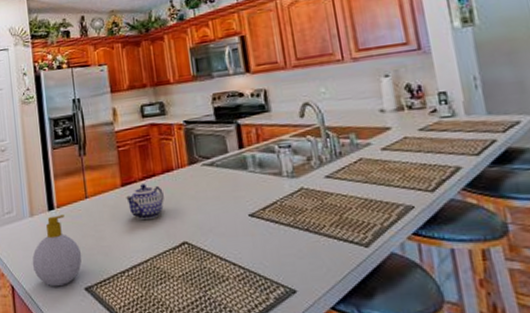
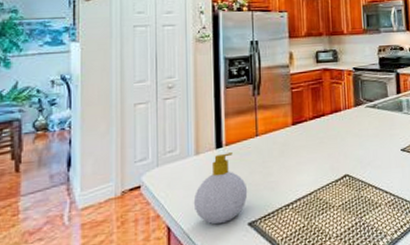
teapot: present [126,183,164,219] -> none [296,122,331,155]

